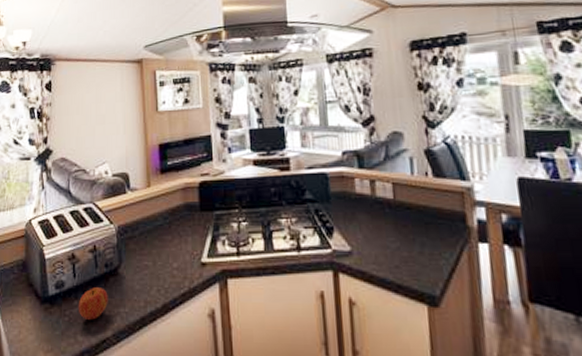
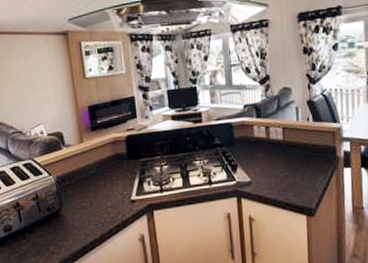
apple: present [78,287,108,320] -> none [26,227,53,254]

